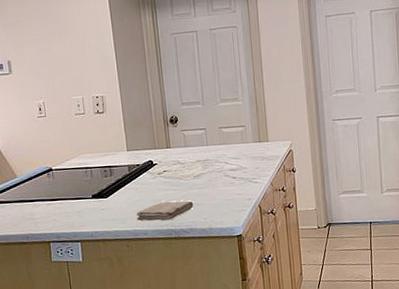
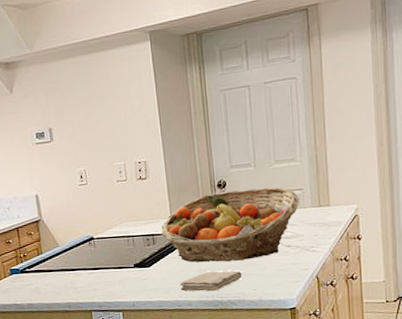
fruit basket: none [117,123,243,193] -> present [160,187,300,263]

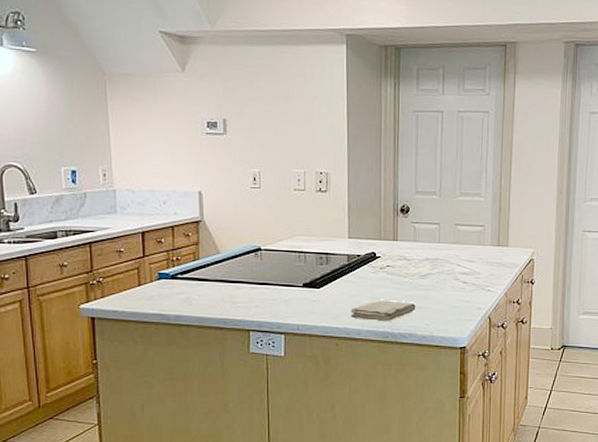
fruit basket: present [160,187,300,263] -> none [336,218,481,292]

